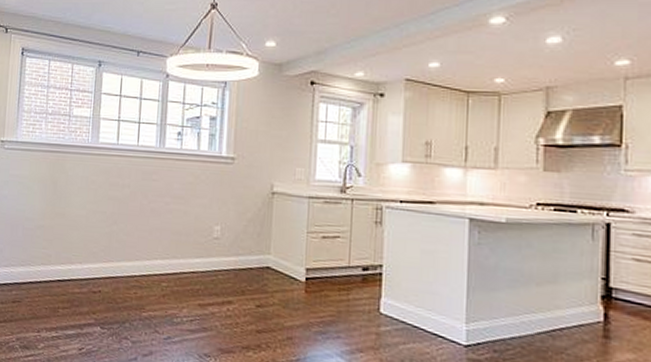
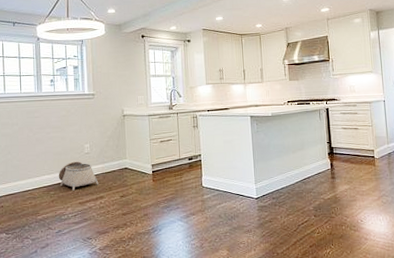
basket: none [174,246,228,287] -> present [58,161,99,191]

